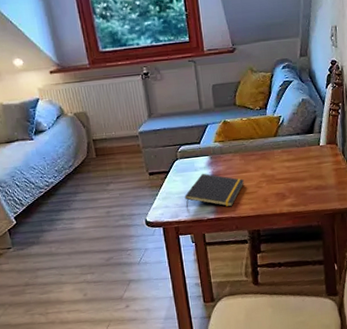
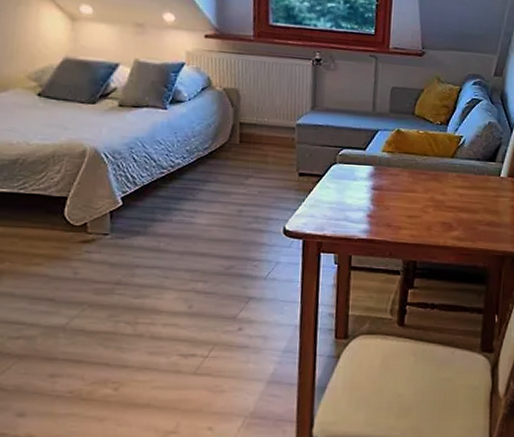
notepad: present [184,173,244,209] -> none [335,184,408,229]

